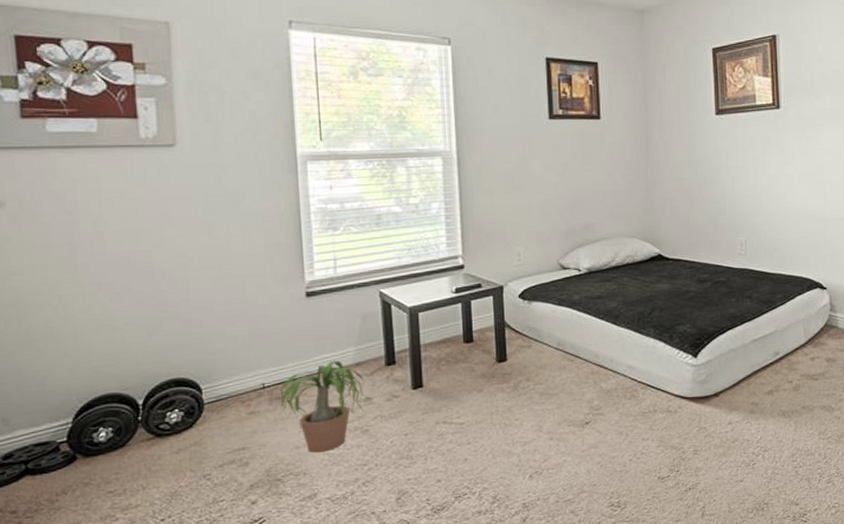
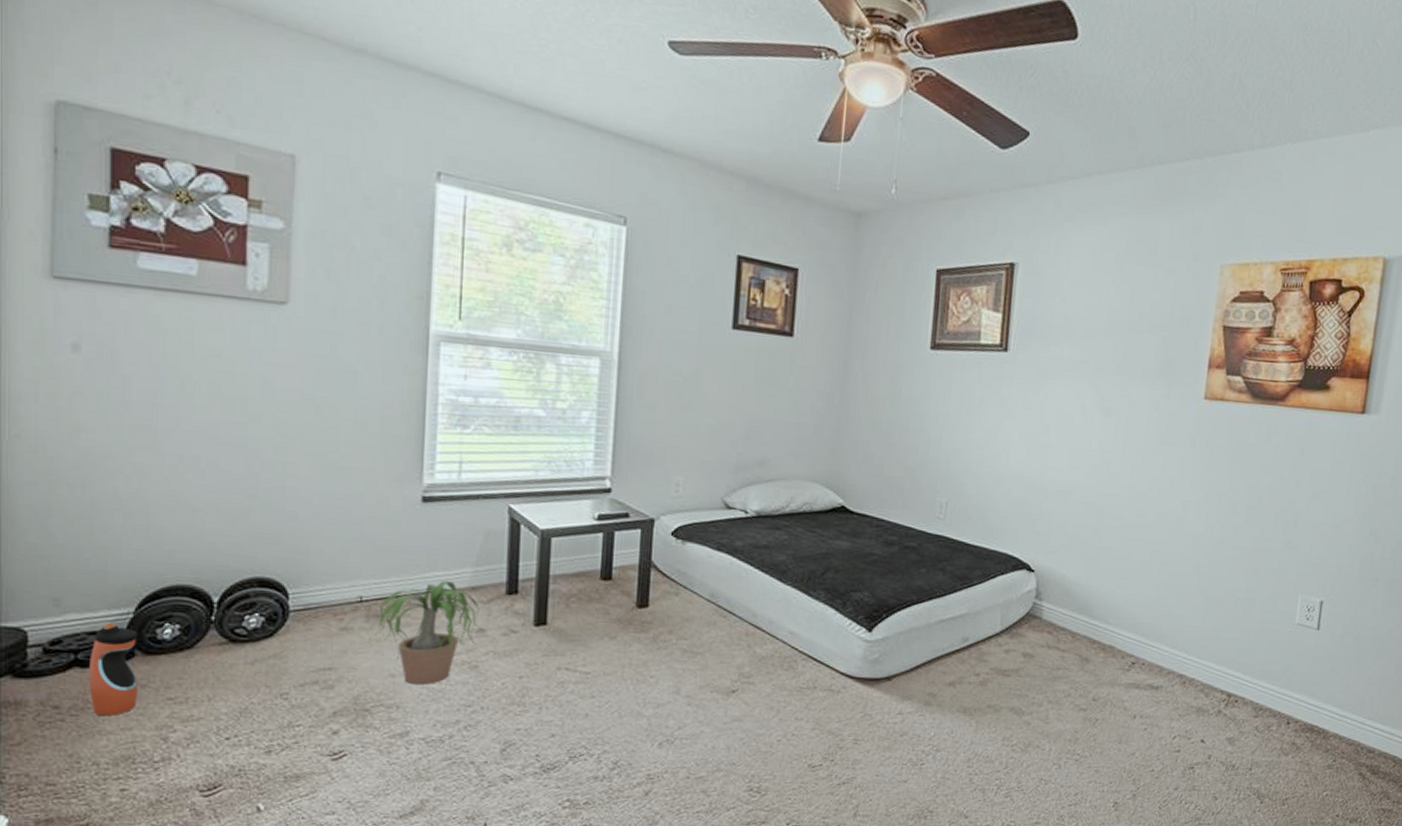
water bottle: none [38,433,83,514] -> present [88,622,138,715]

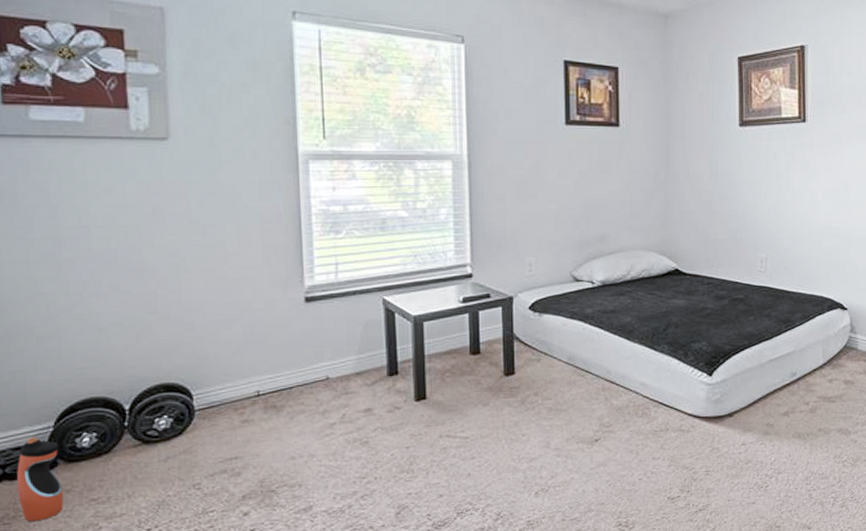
potted plant: present [360,581,486,685] -> none [261,369,373,464]

